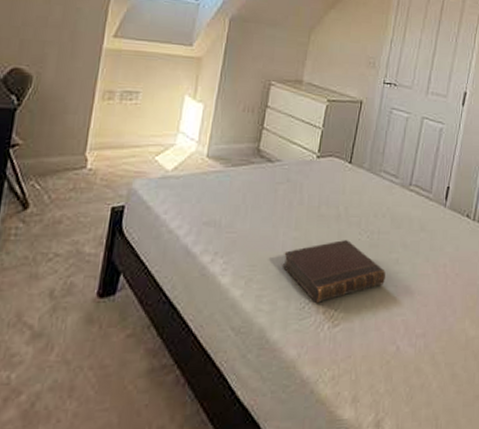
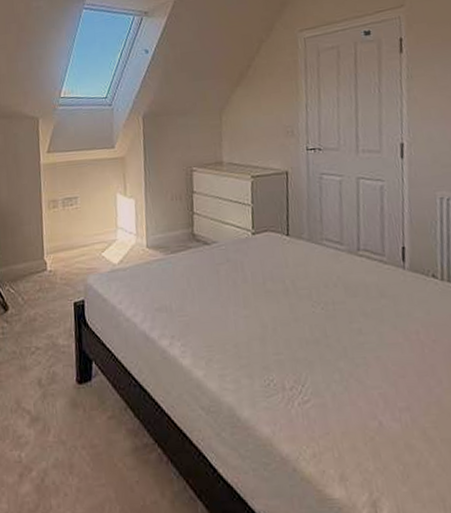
book: present [282,240,385,304] -> none [238,314,351,381]

